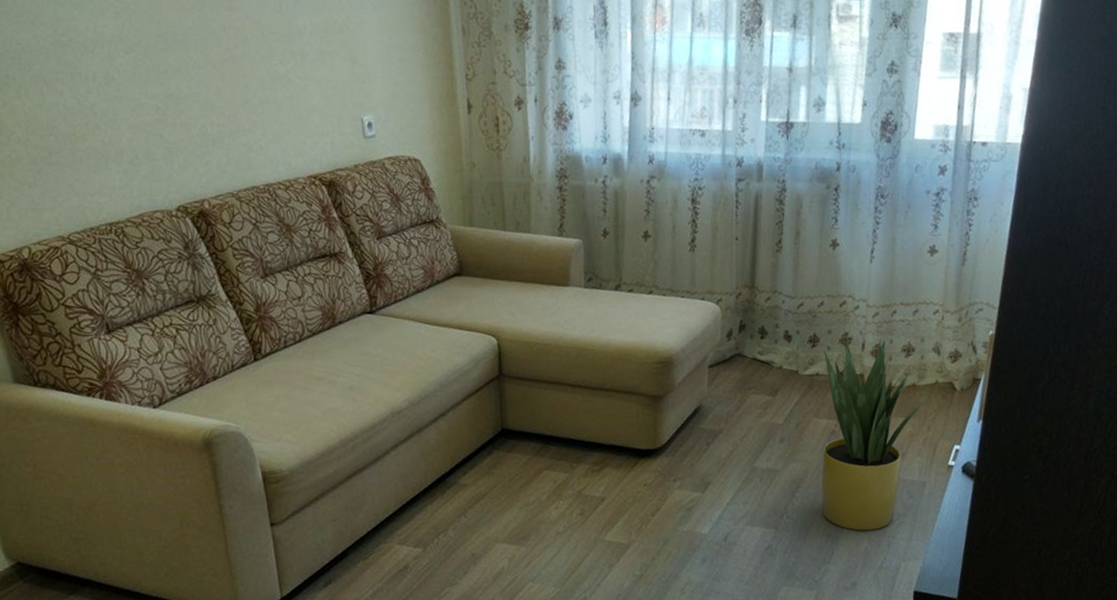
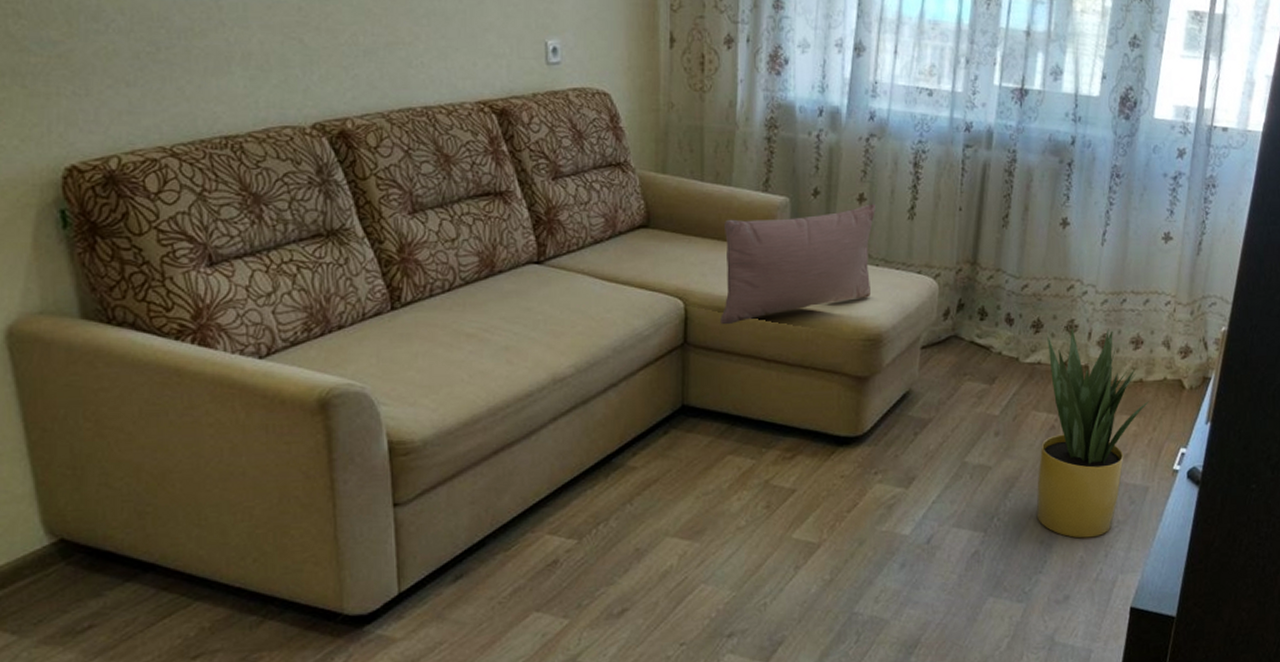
pillow: none [527,239,660,357] -> present [719,203,877,325]

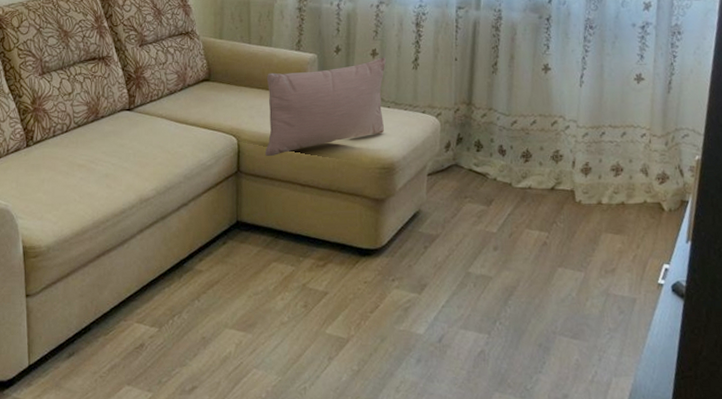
planter: present [1036,328,1149,538] -> none [533,157,632,343]

